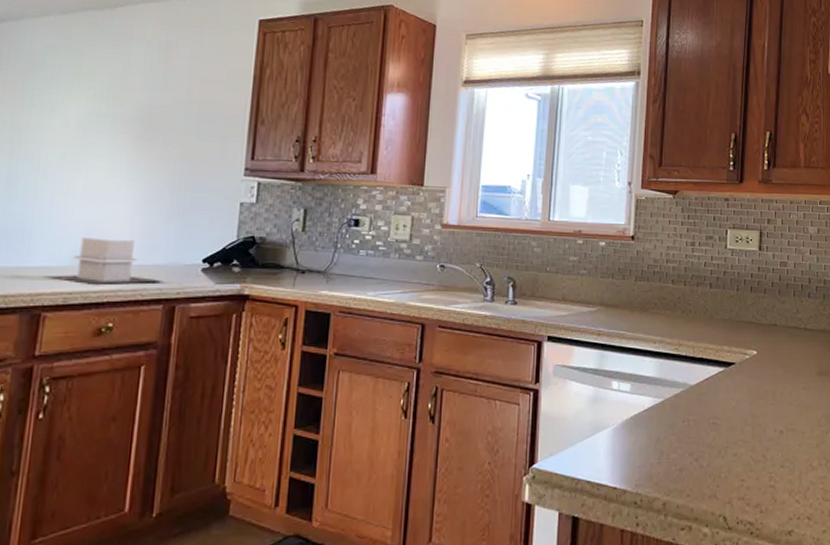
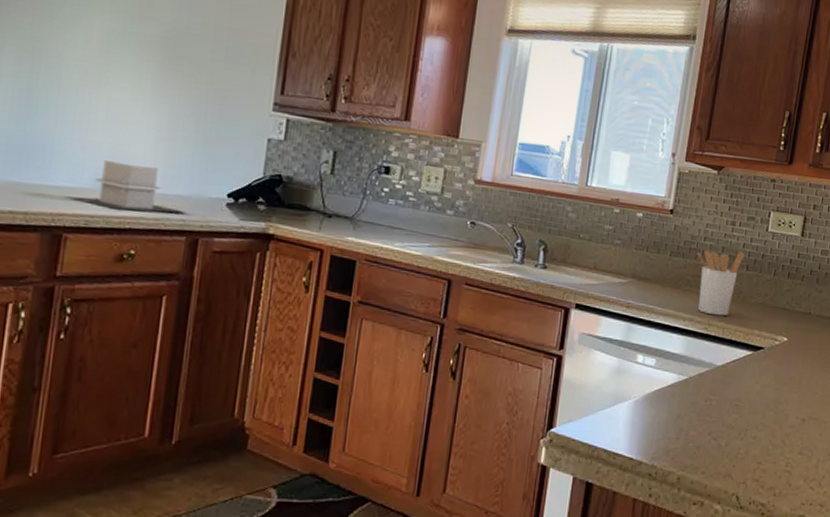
utensil holder: none [661,270,707,335] -> present [697,250,745,316]

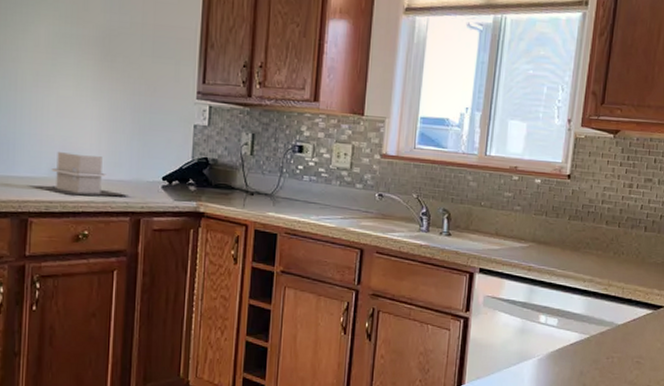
utensil holder: present [697,250,745,316] -> none [595,212,643,277]

